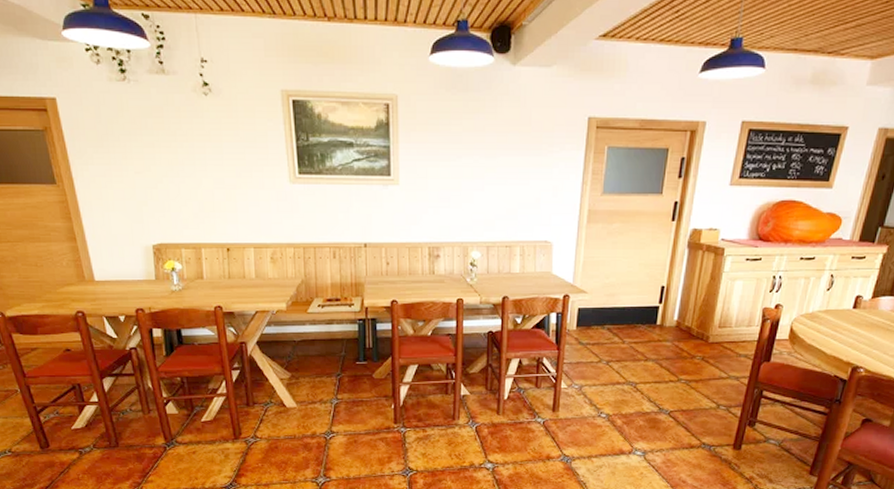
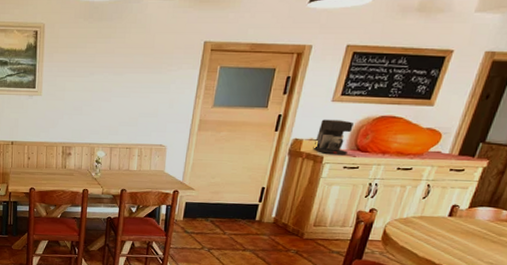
coffee maker: none [713,206,754,246] -> present [313,119,354,156]

